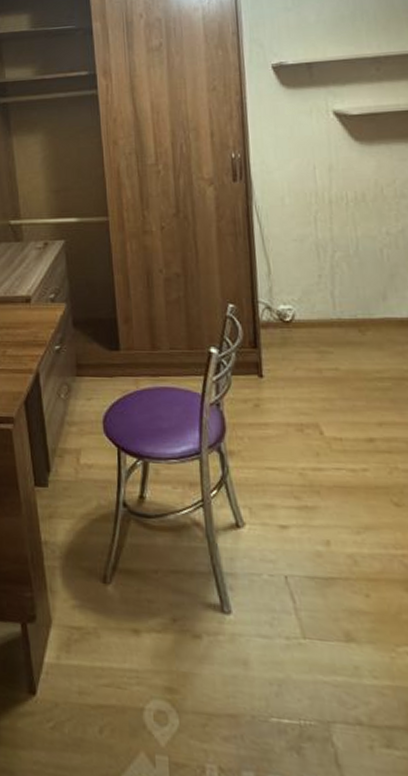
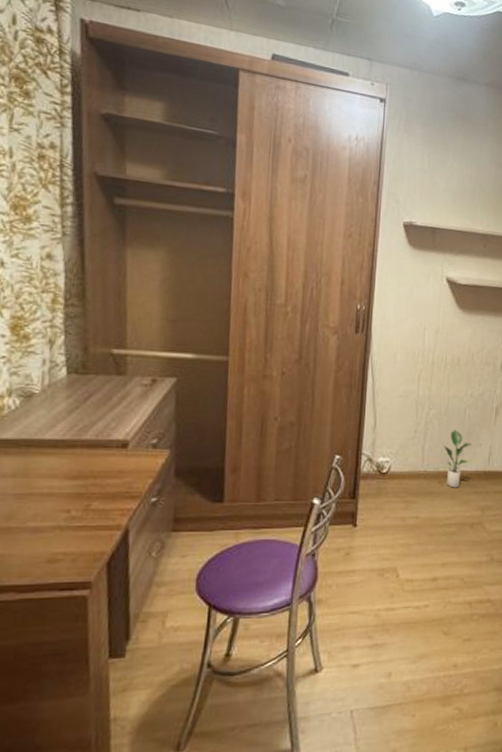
potted plant: none [359,271,397,337] -> present [444,429,471,488]

